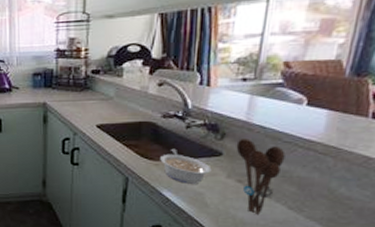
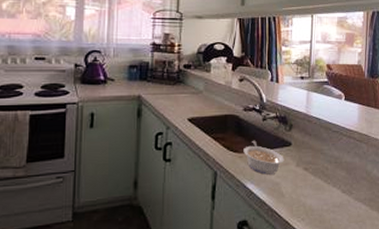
utensil holder: present [236,139,286,215] -> none [301,129,335,201]

